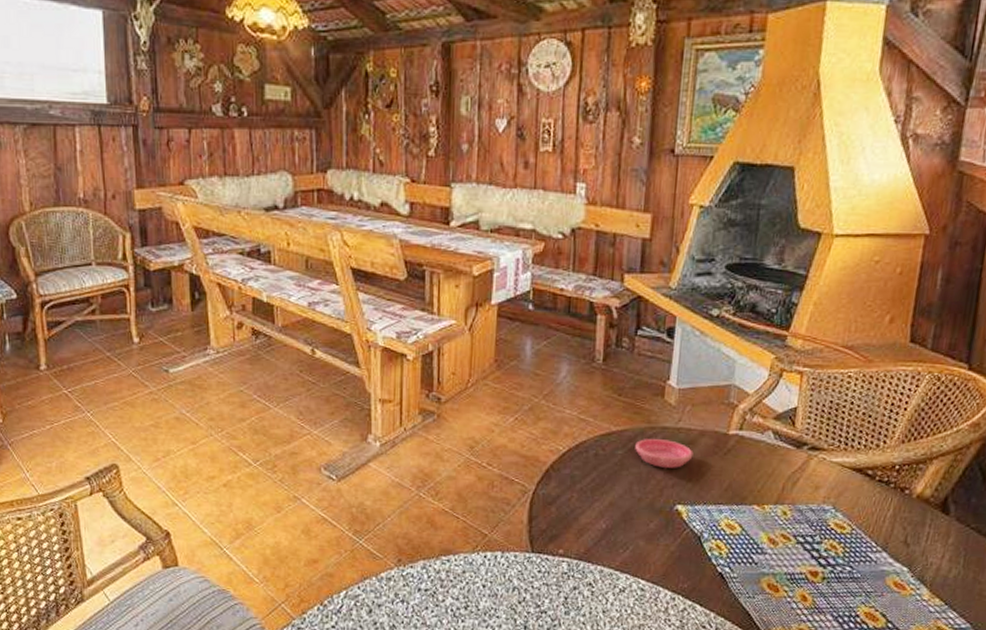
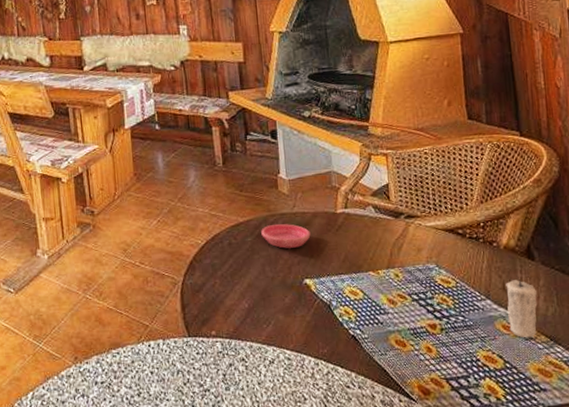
candle: none [901,529,943,599] -> present [506,275,538,338]

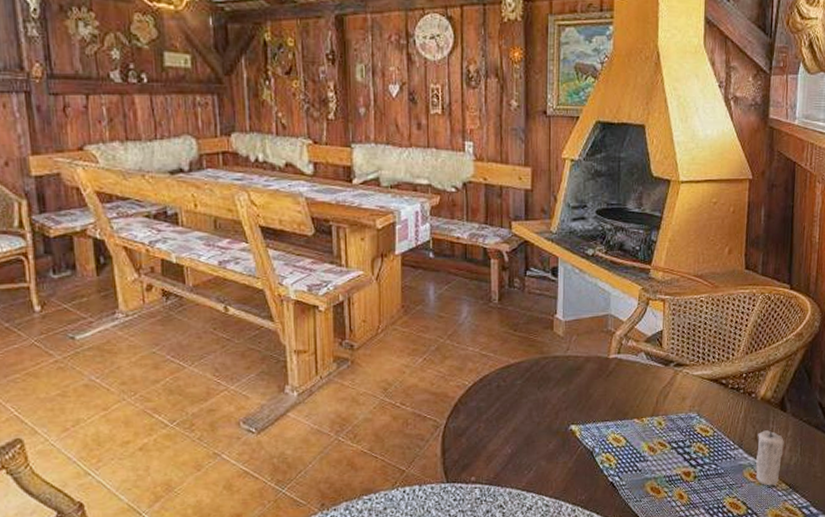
saucer: present [261,223,311,249] -> none [532,367,581,393]

